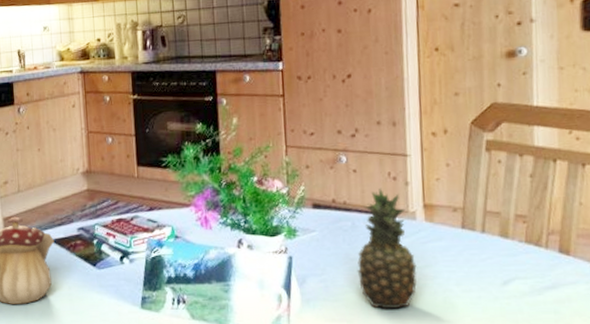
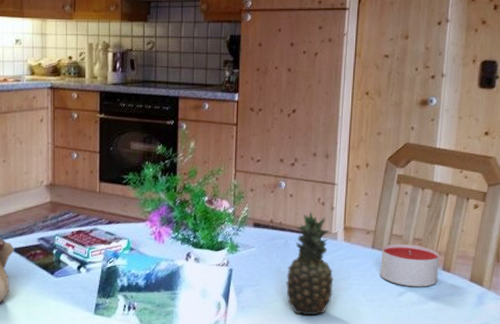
candle: none [475,222,554,274] -> present [380,244,440,287]

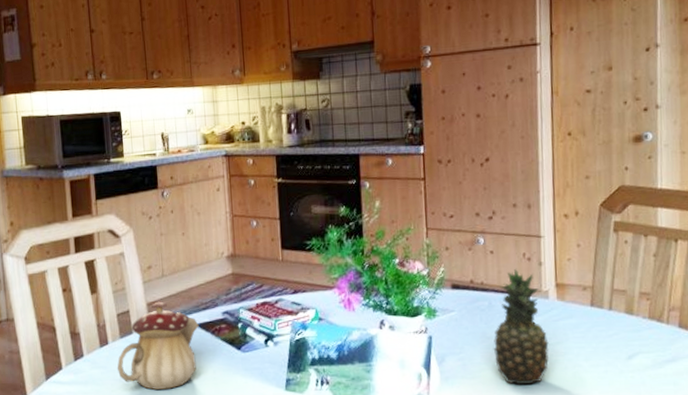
candle: present [380,244,440,287] -> none [602,299,674,349]

